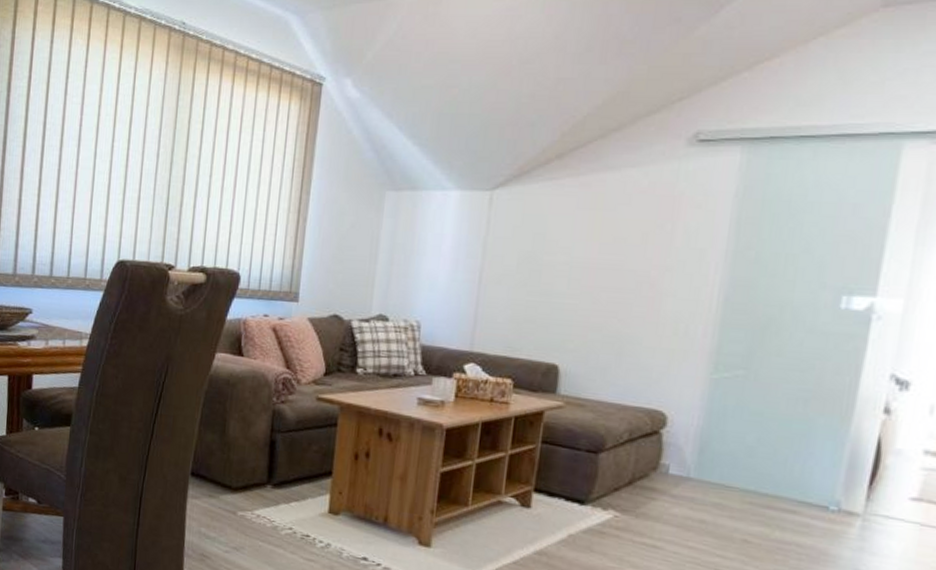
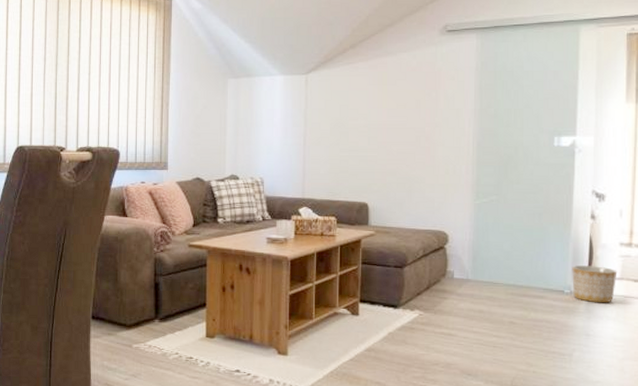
planter: none [842,474,915,531] -> present [572,265,618,303]

